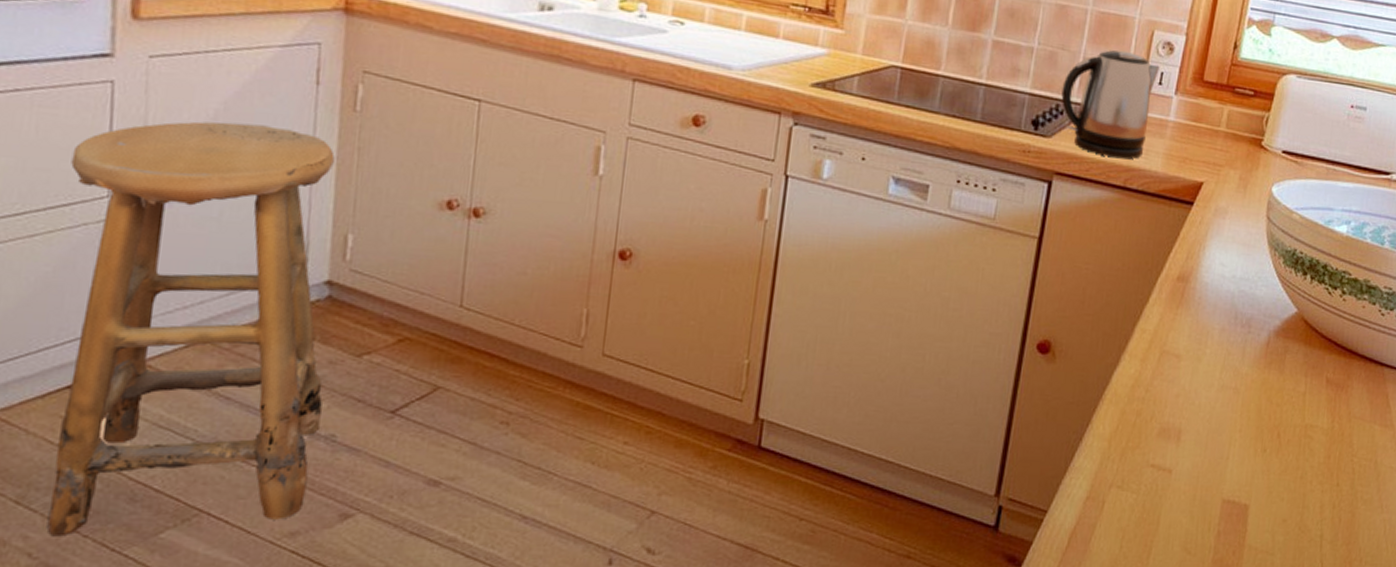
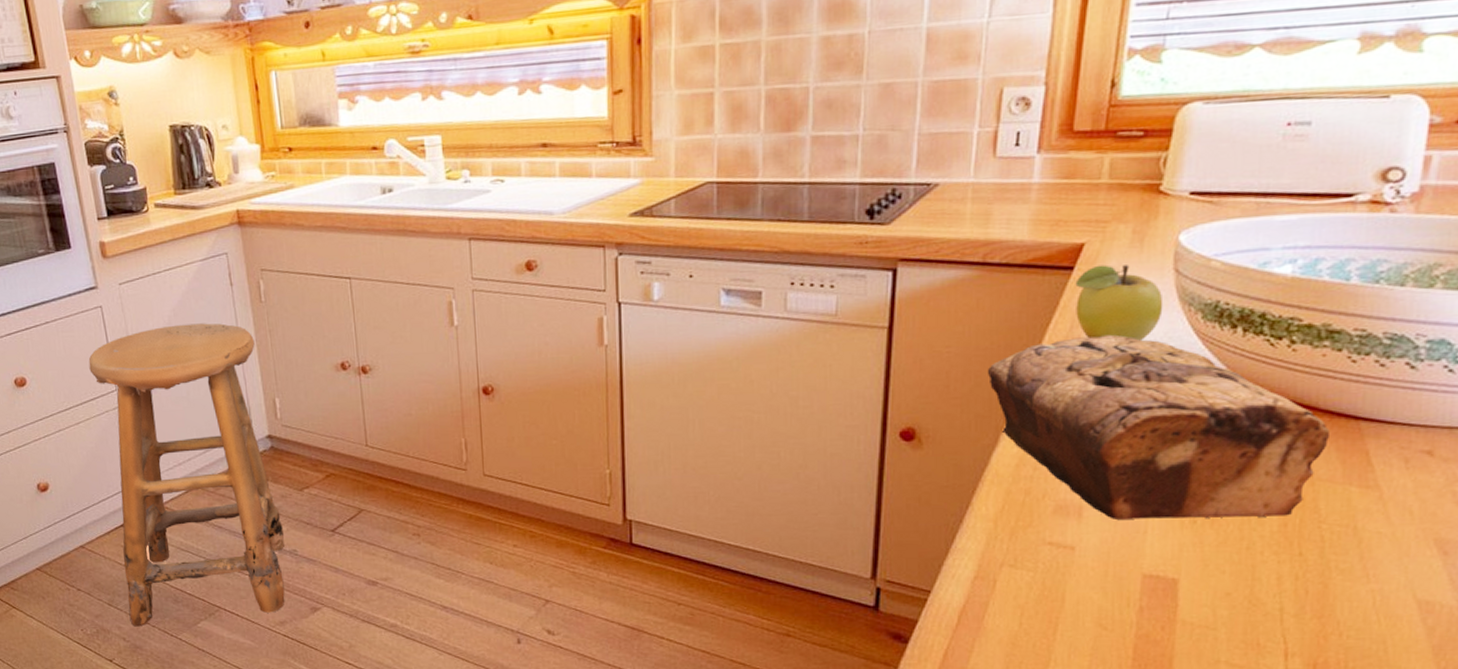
kettle: present [1061,50,1160,159] -> none [897,117,1015,234]
bread loaf: none [1117,268,1364,449] -> present [987,334,1330,519]
fruit: none [1191,204,1257,278] -> present [1075,264,1164,341]

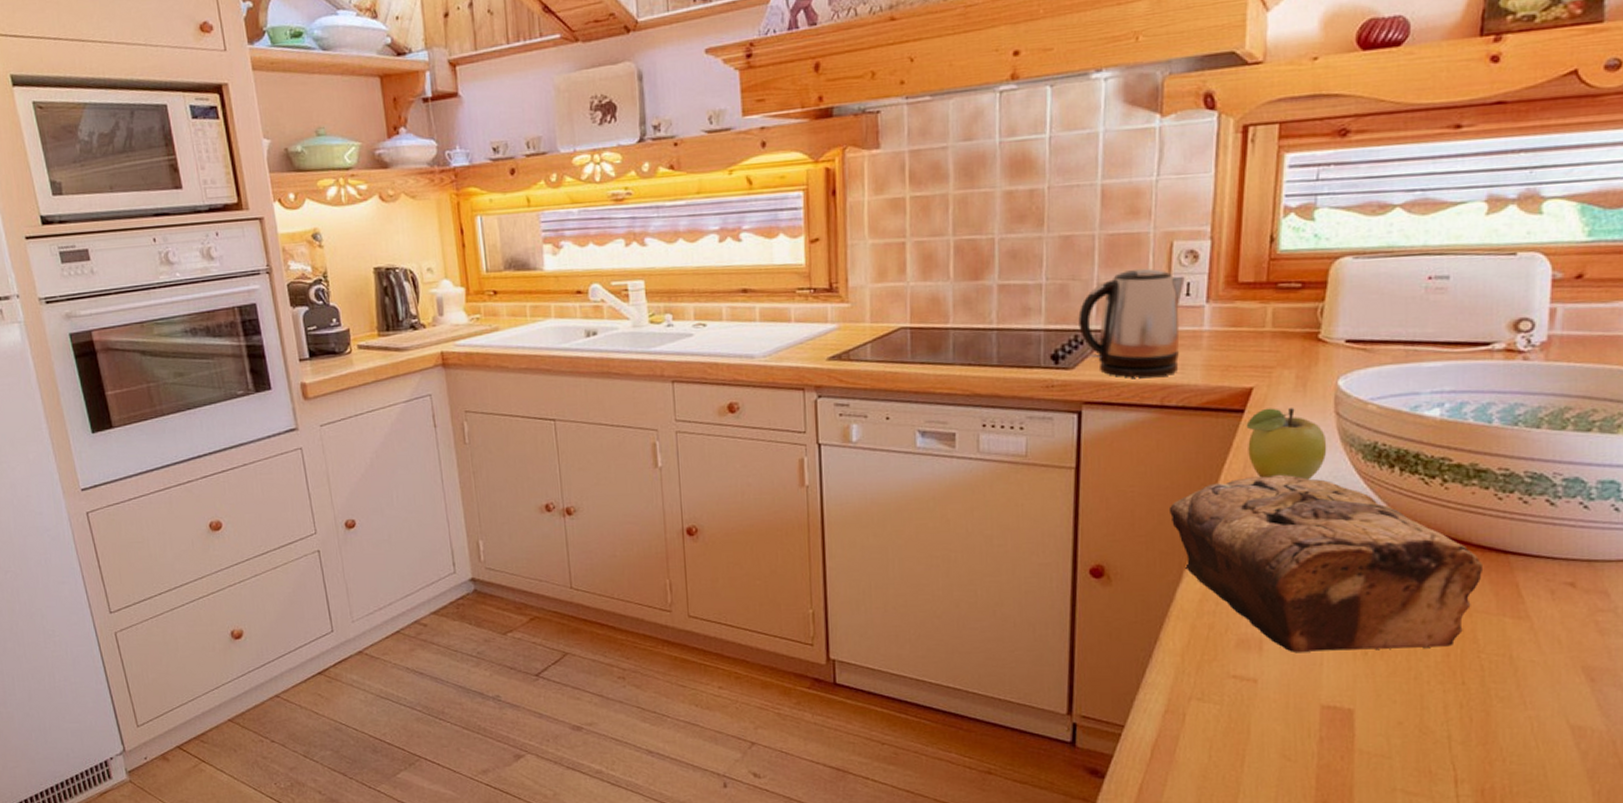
step stool: present [88,323,285,627] -> none [287,465,488,779]
kettle: none [897,117,1015,234] -> present [1078,268,1185,378]

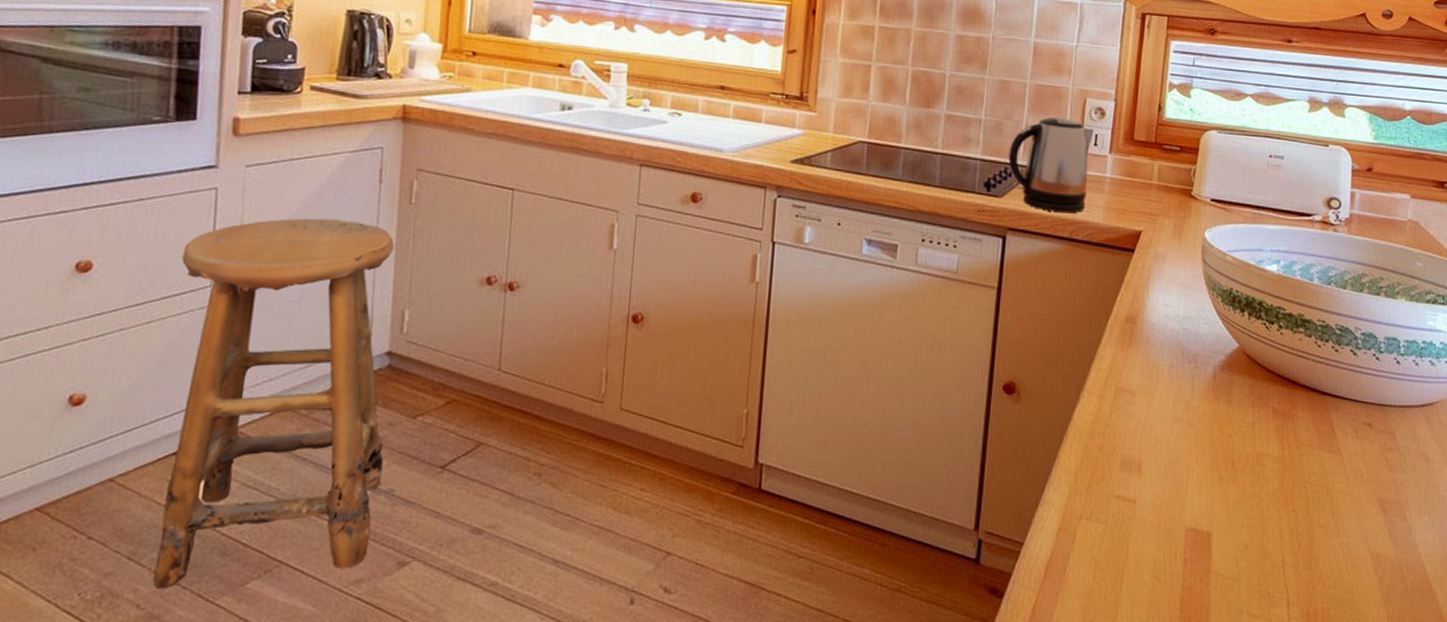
step stool: none [287,465,488,779] -> present [152,218,394,589]
bread loaf: present [1168,474,1482,652] -> none [1071,309,1307,476]
fruit: present [1246,408,1327,480] -> none [1135,250,1196,317]

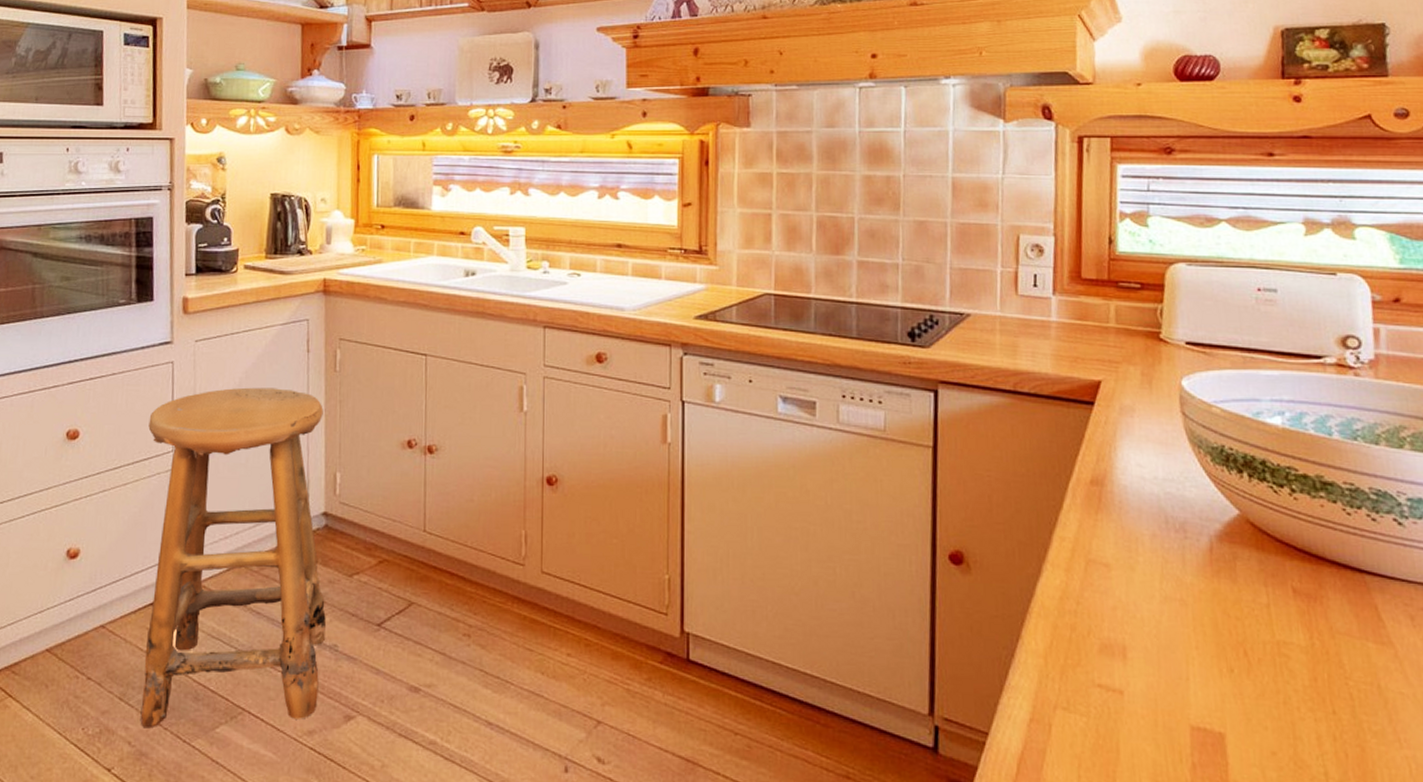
kettle: present [1008,117,1094,213] -> none [933,257,1032,362]

